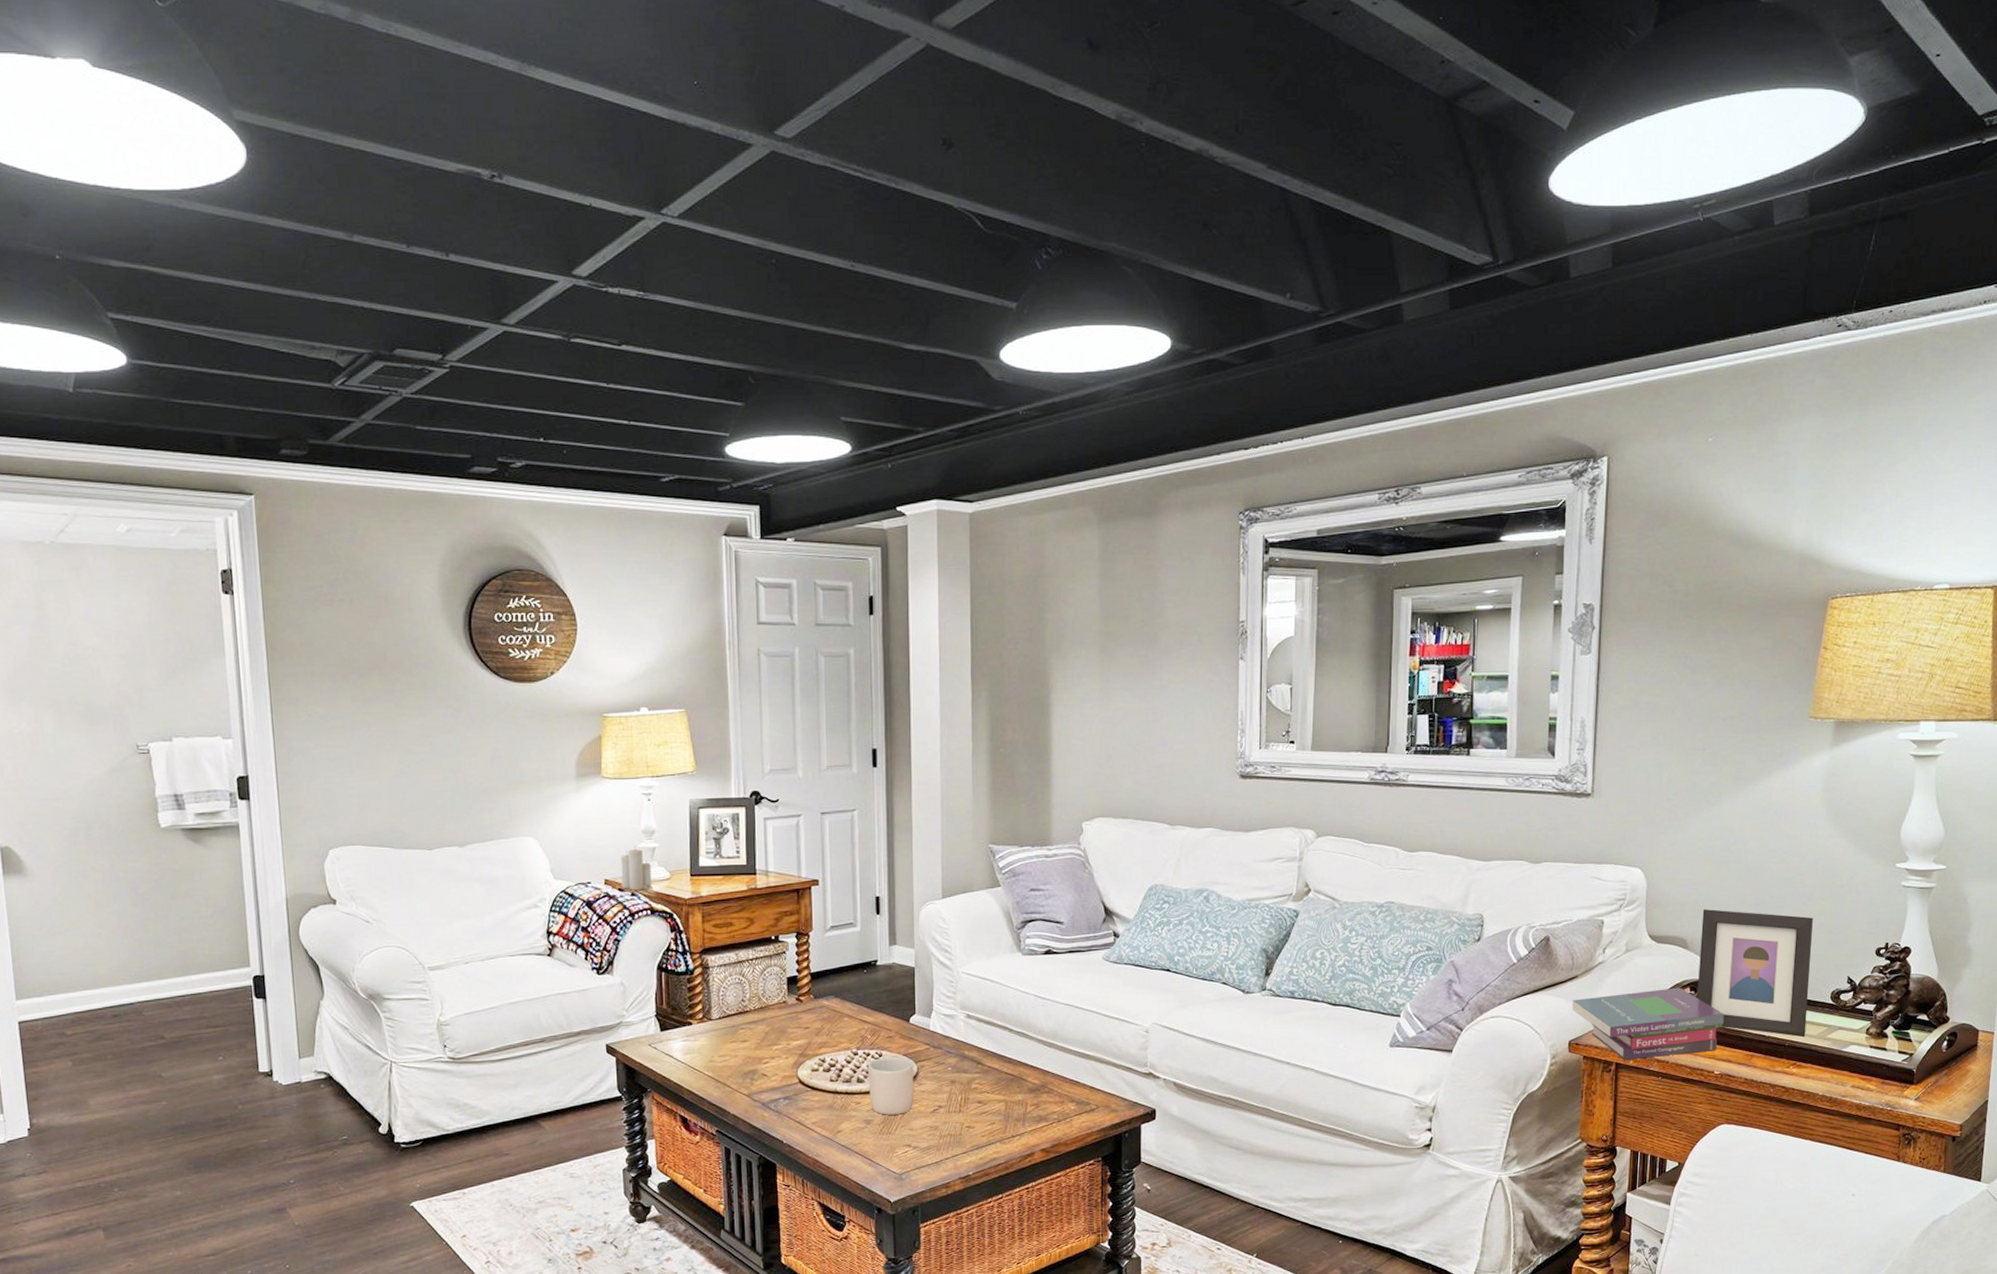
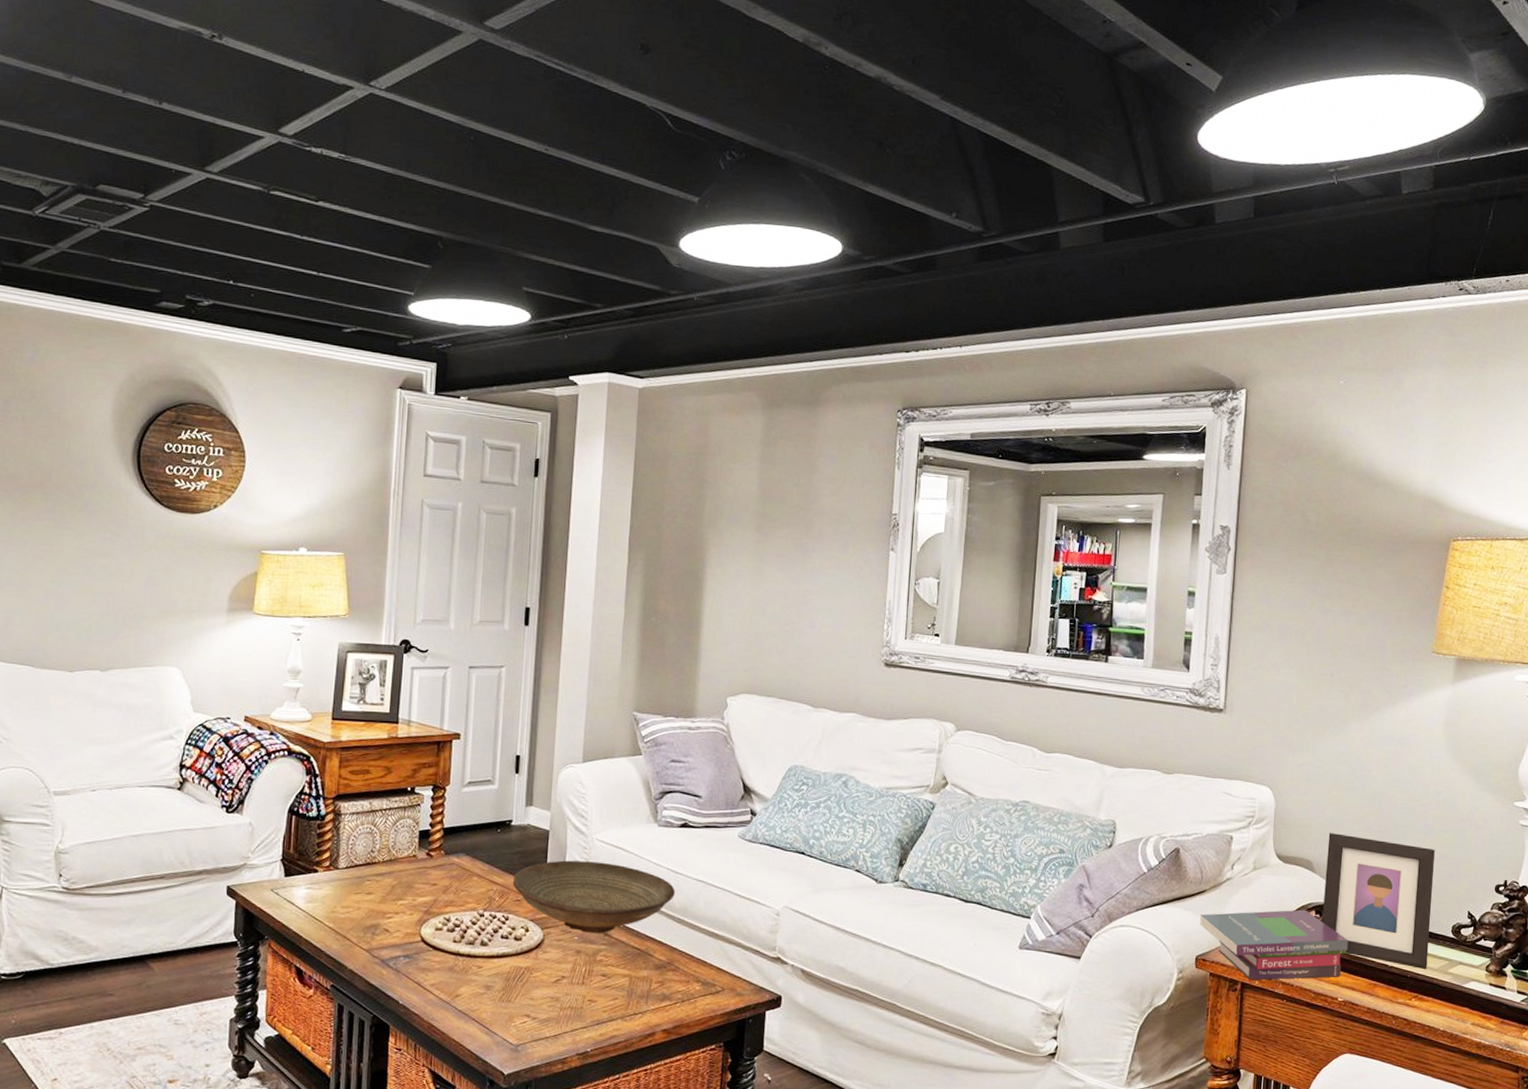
candle: present [620,845,652,891] -> none [261,684,293,730]
mug: present [867,1056,914,1115] -> none [491,921,540,983]
decorative bowl: none [883,994,1043,1063] -> present [512,860,675,933]

